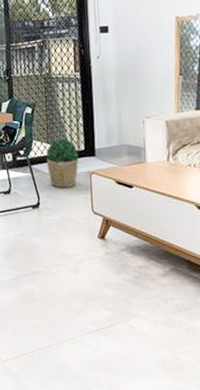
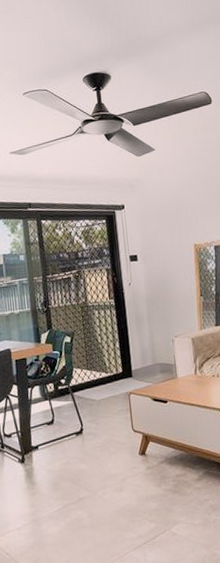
potted plant: present [47,138,79,188] -> none [87,363,118,412]

